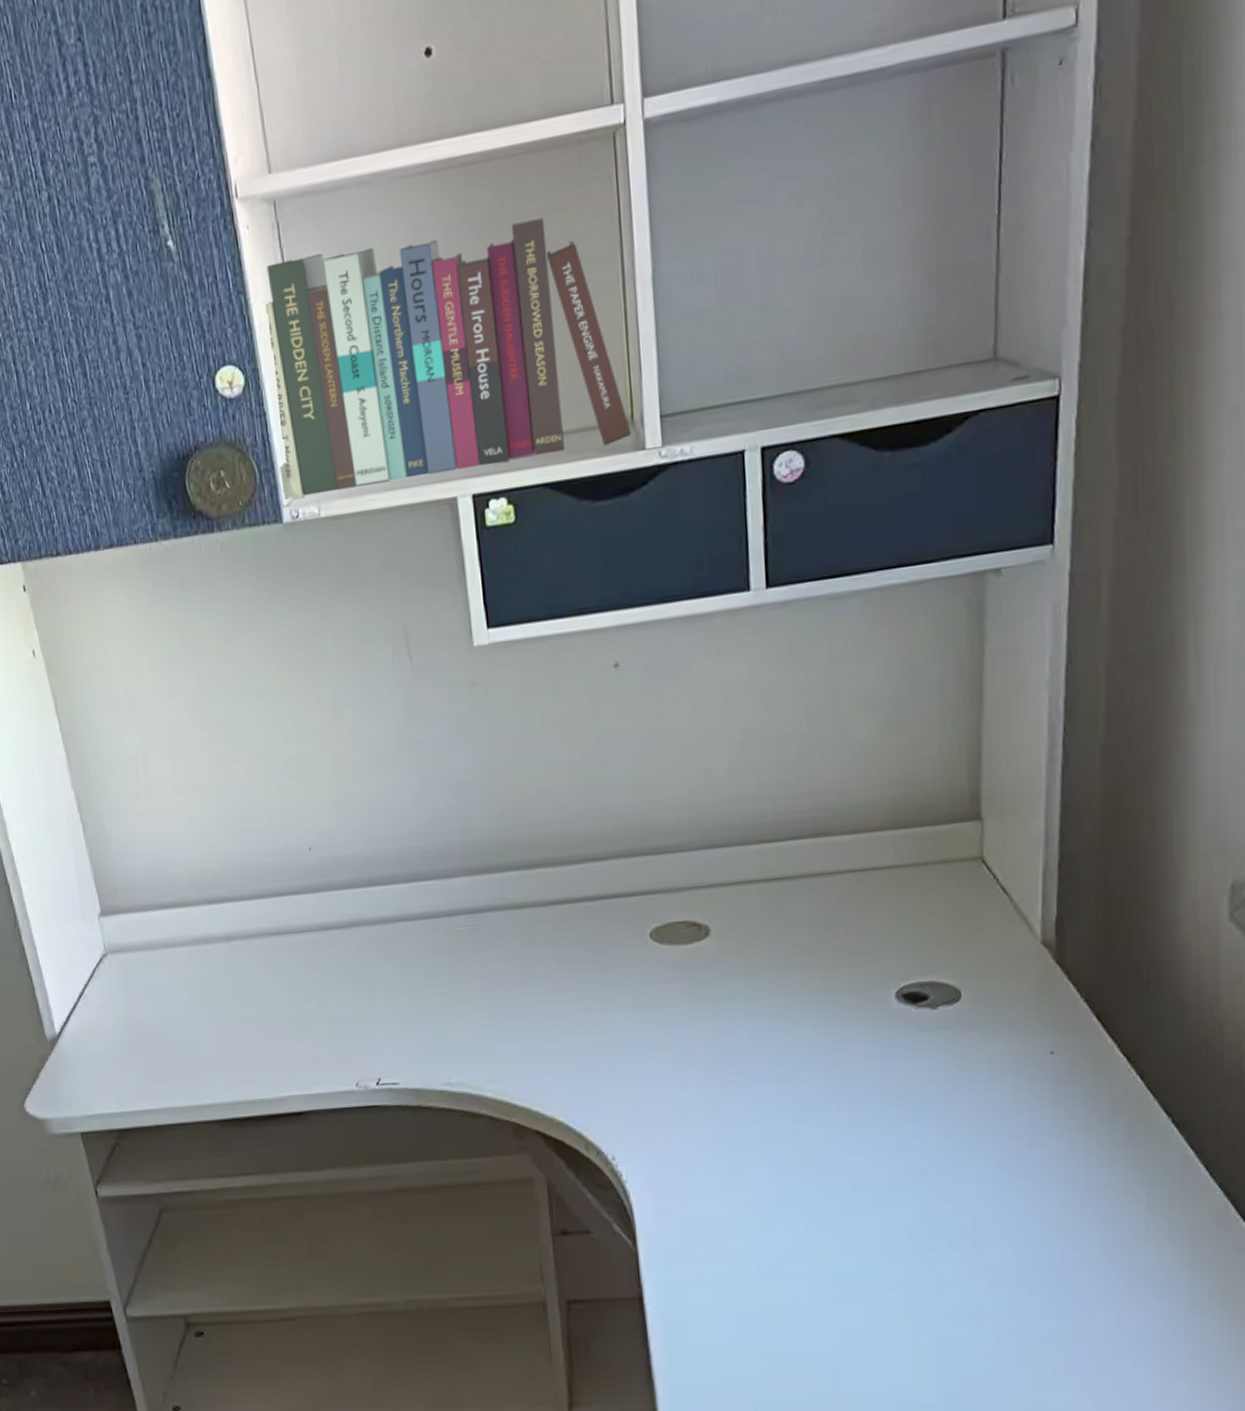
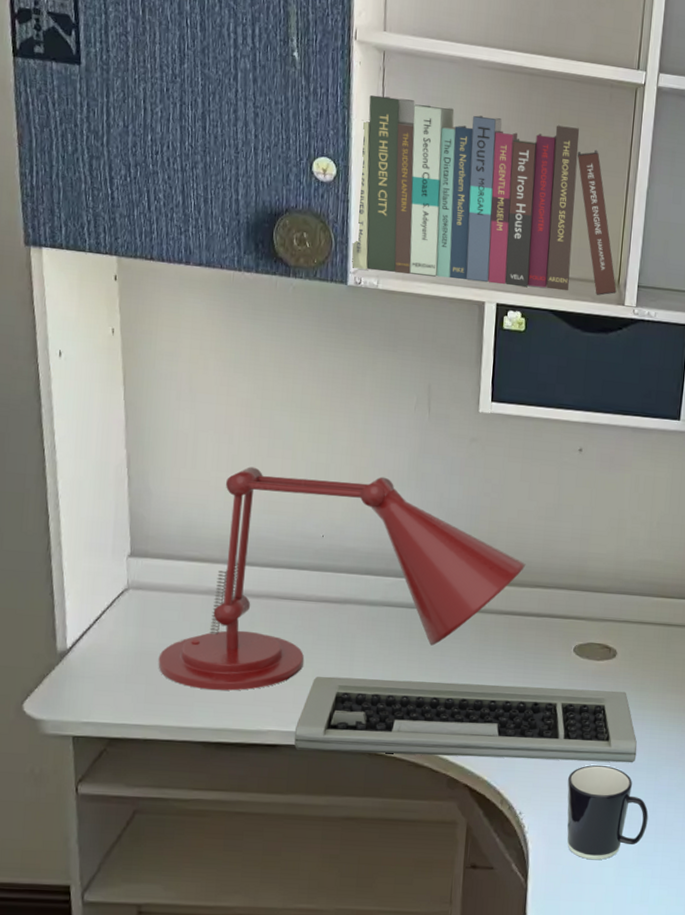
desk lamp: none [153,758,568,1058] -> present [158,466,526,691]
computer keyboard: none [319,980,759,1115] -> present [294,676,637,763]
mug: none [669,1082,789,1208] -> present [567,764,649,860]

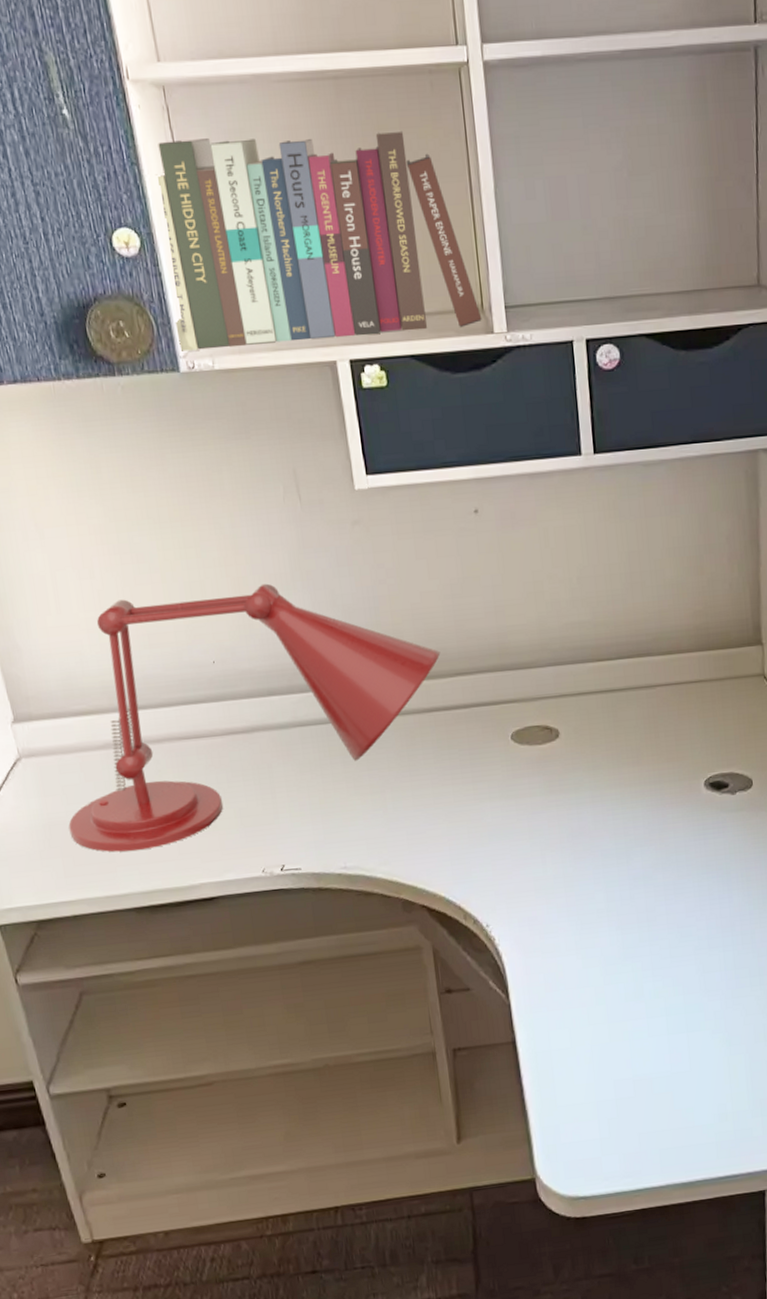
computer keyboard: present [294,676,637,763] -> none [228,773,602,899]
mug: present [567,764,649,860] -> none [532,858,628,963]

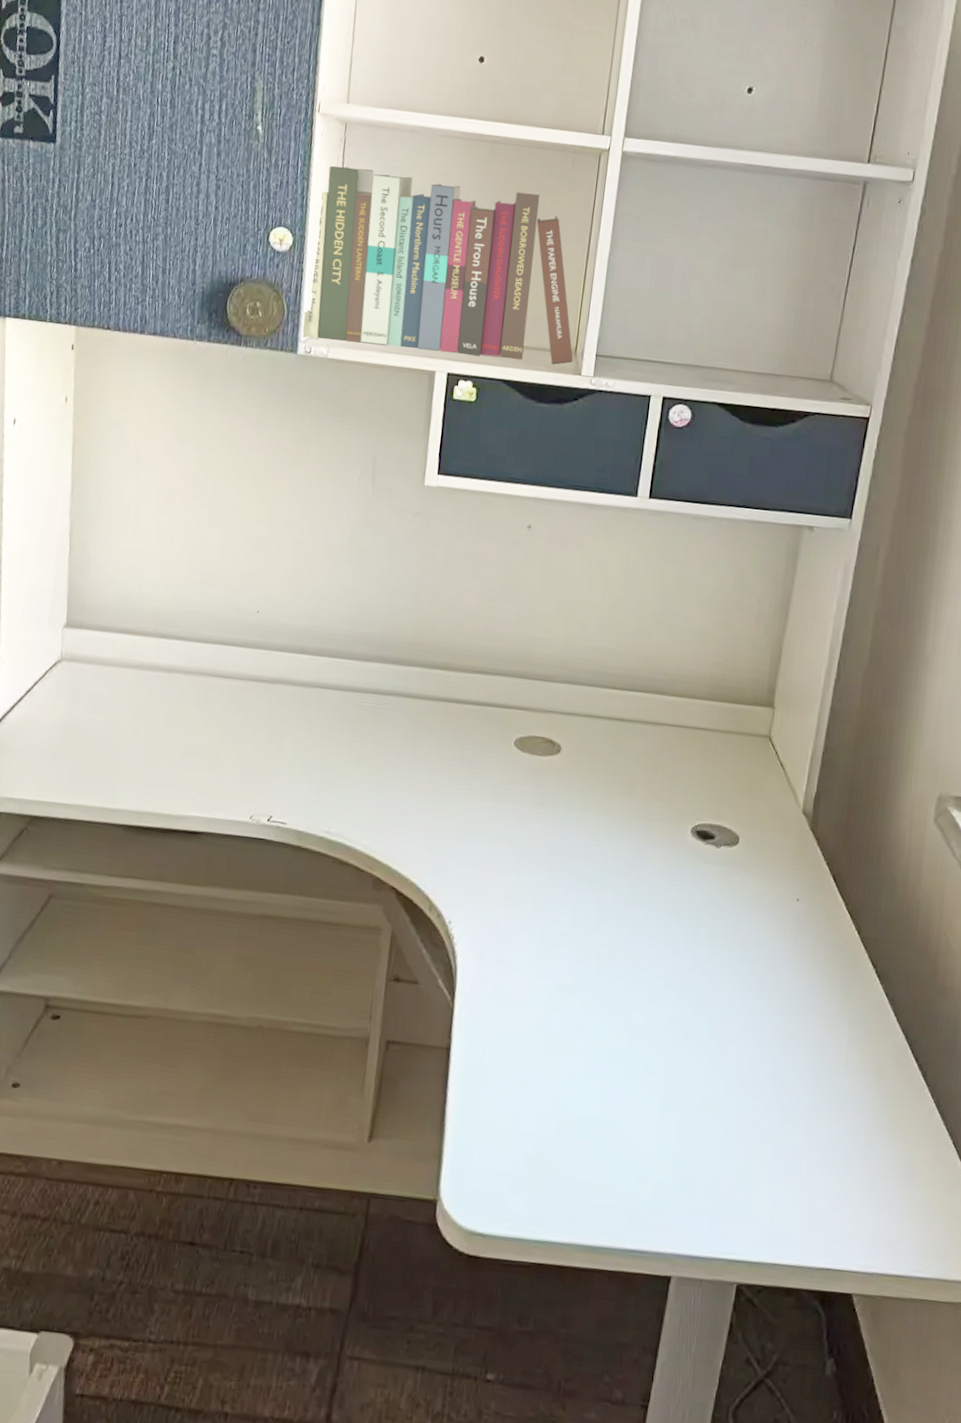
desk lamp: present [68,583,441,852] -> none [84,537,467,772]

